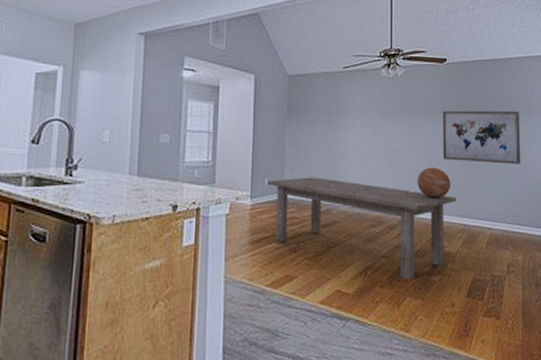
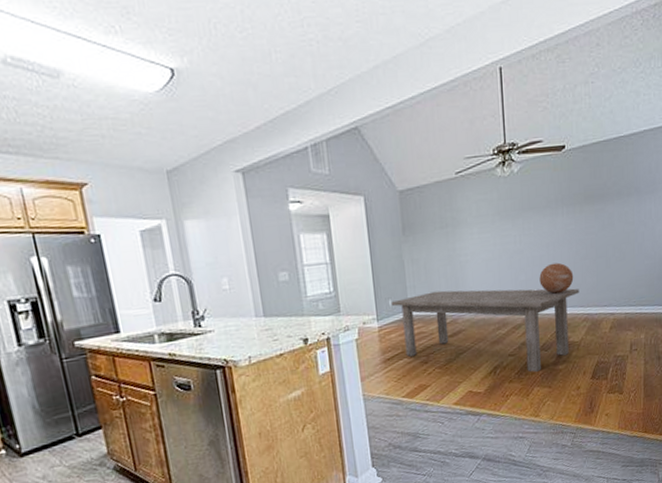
wall art: present [442,110,521,164] -> none [562,190,645,254]

